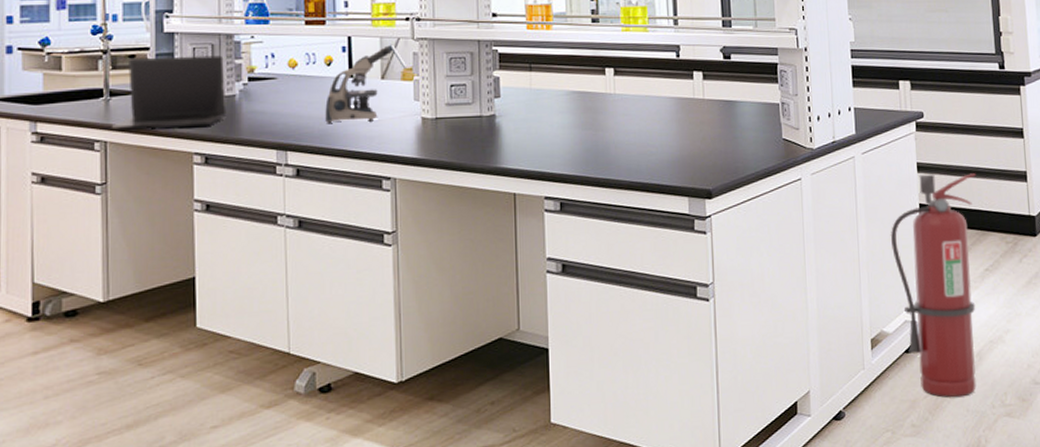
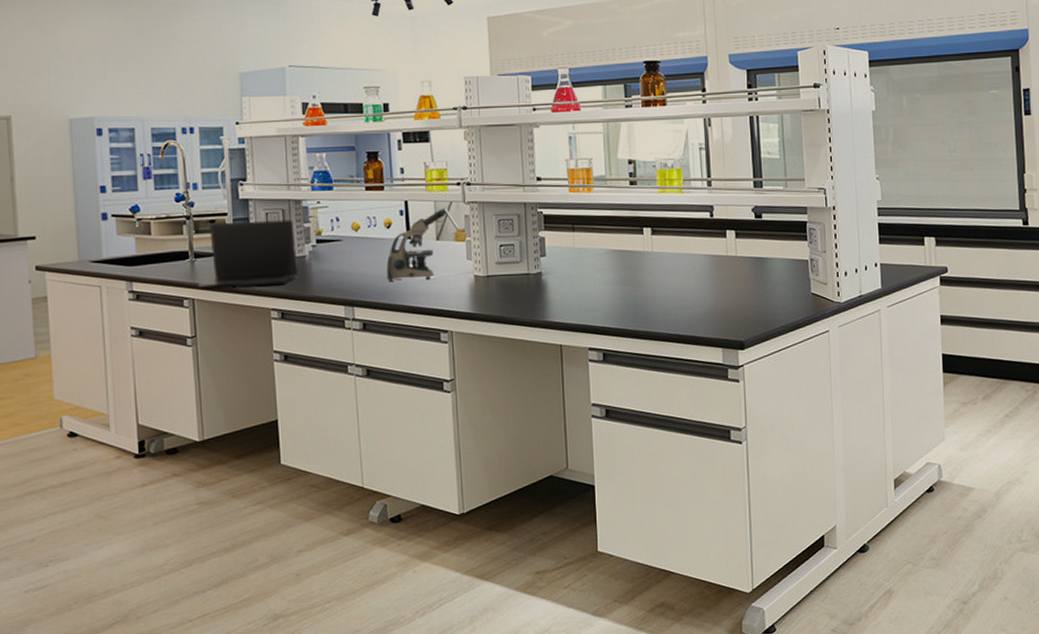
fire extinguisher: present [890,173,976,398] -> none [913,325,998,534]

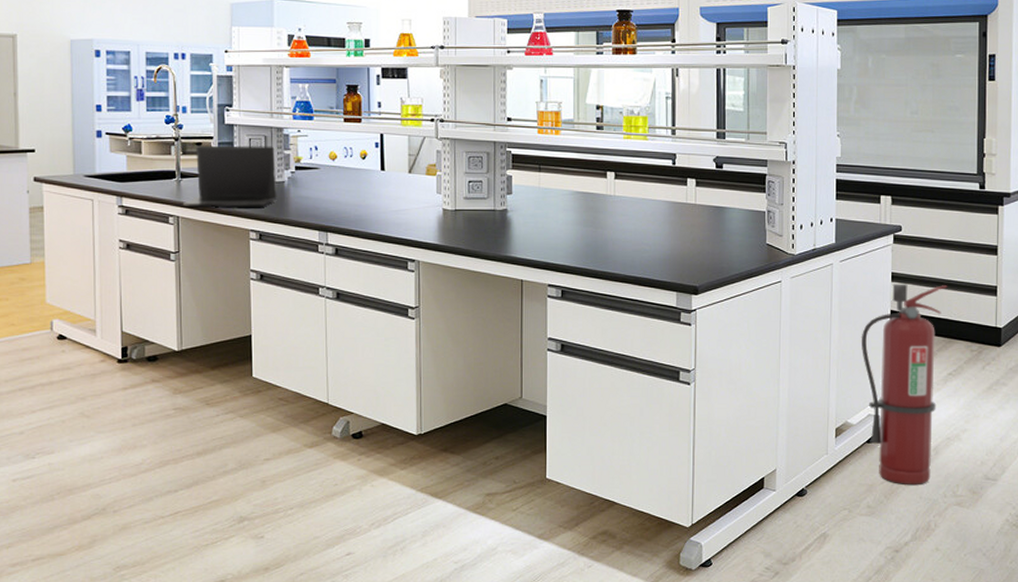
microscope: present [386,207,460,282] -> none [360,142,432,211]
fire extinguisher: none [913,325,998,534] -> present [861,284,948,486]

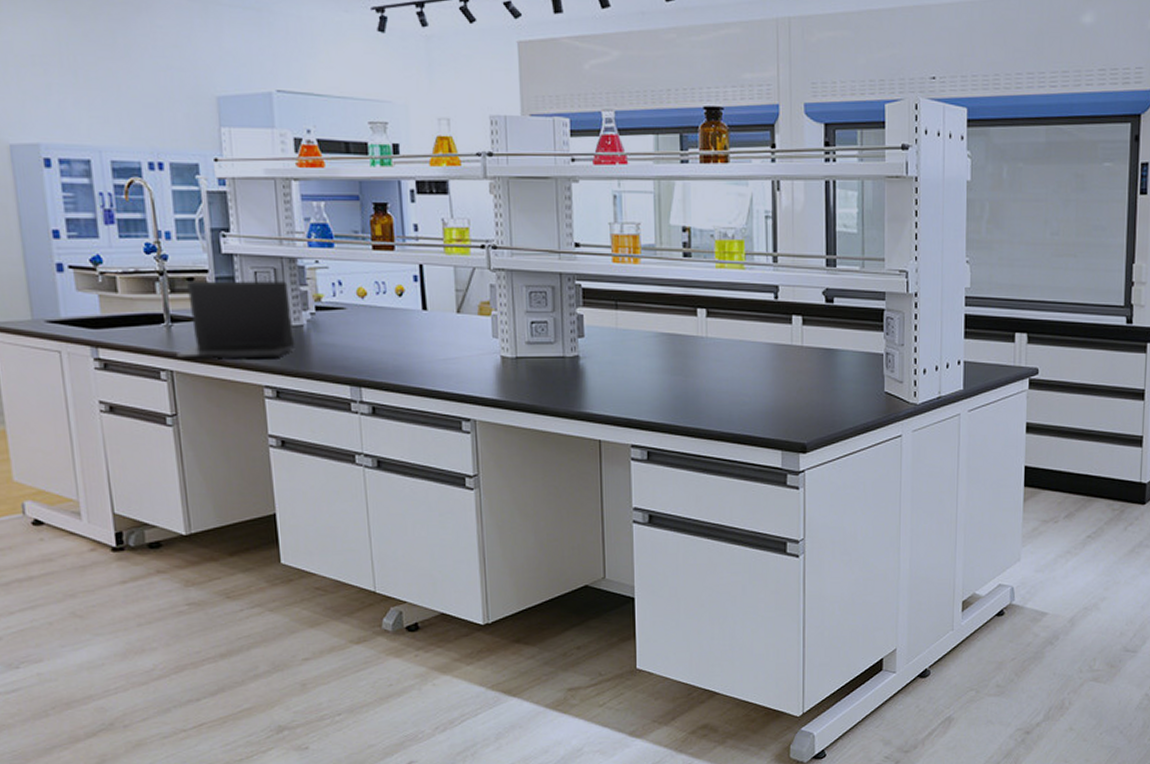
fire extinguisher: present [861,284,948,486] -> none [991,435,1089,662]

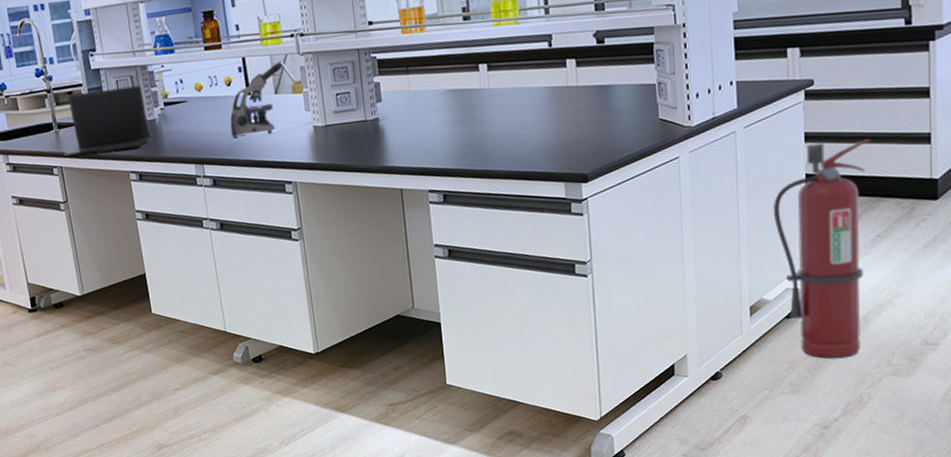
microscope: none [398,274,485,360] -> present [230,60,297,139]
fire extinguisher: none [991,435,1089,662] -> present [772,139,872,359]

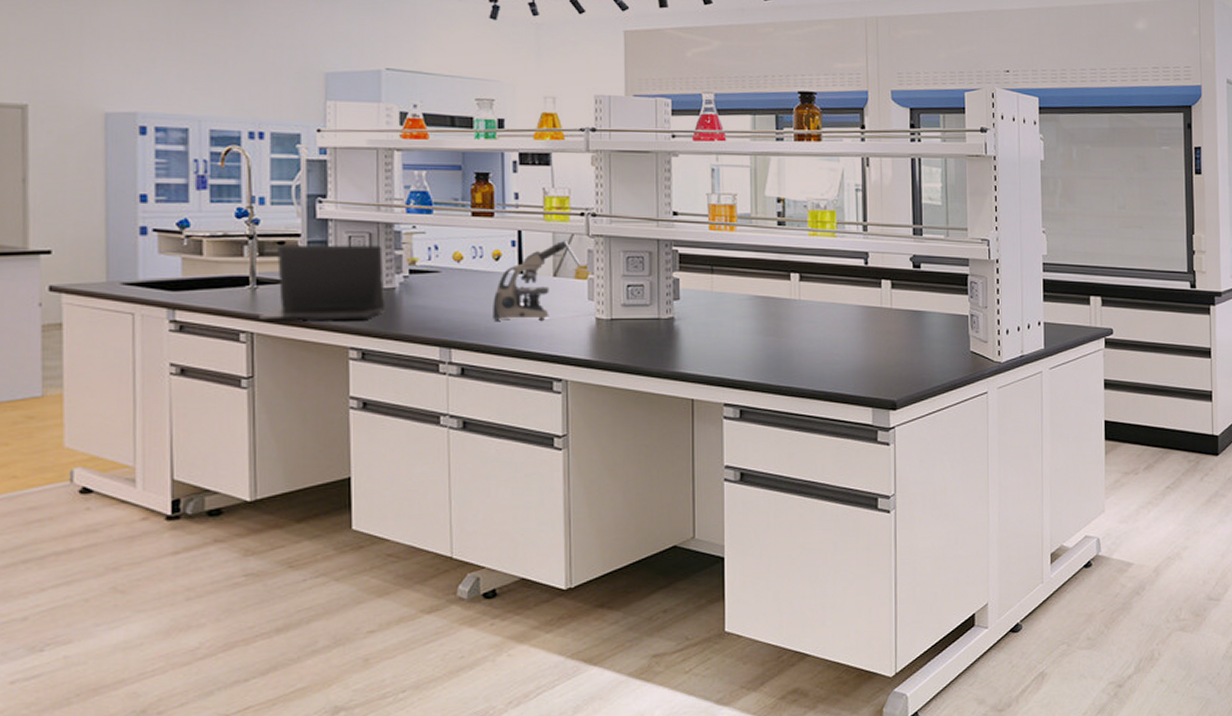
fire extinguisher: present [772,139,872,359] -> none [1074,391,1163,612]

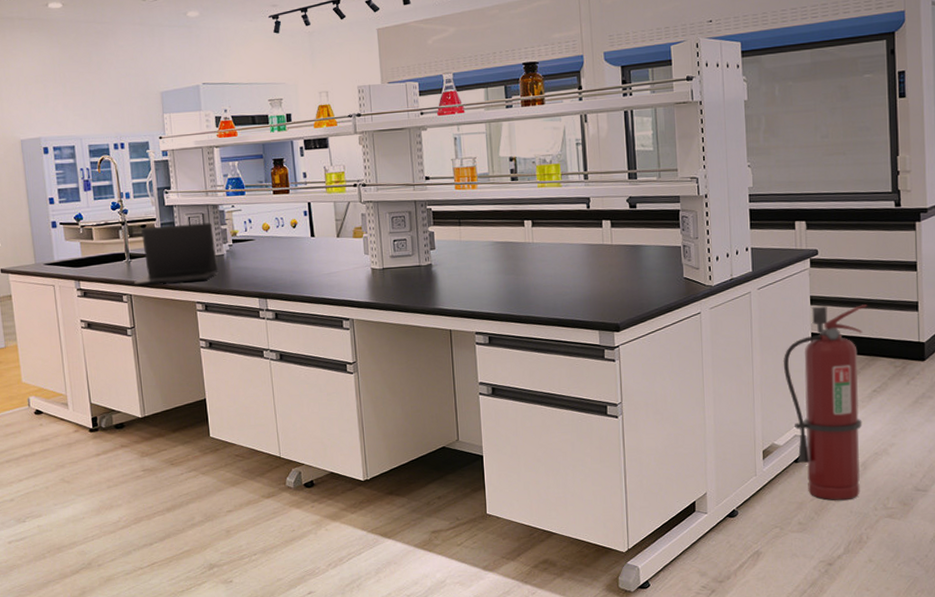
microscope: present [493,240,582,322] -> none [294,207,358,276]
fire extinguisher: none [1074,391,1163,612] -> present [783,304,868,501]

